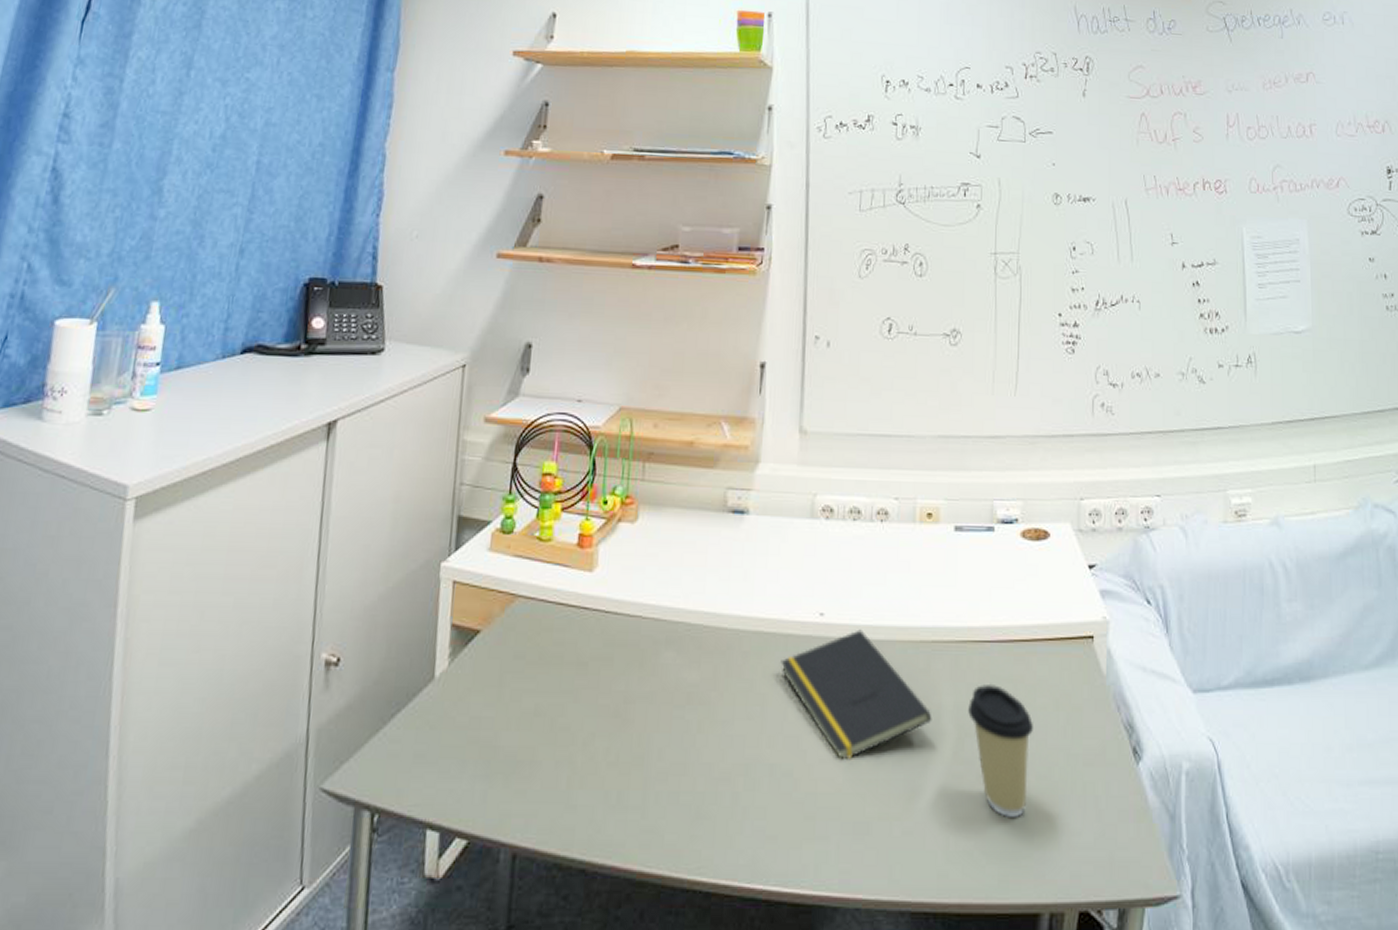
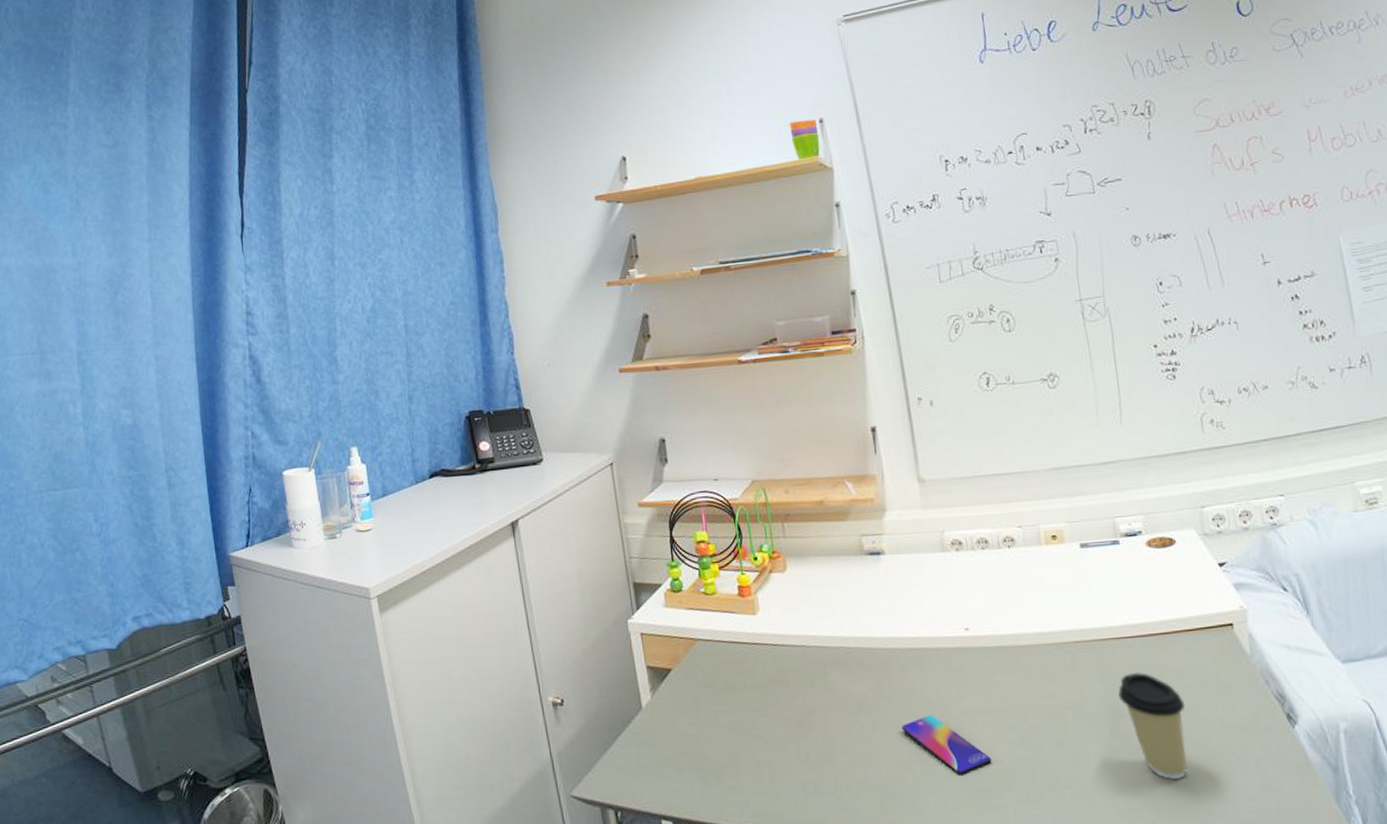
smartphone: none [731,715,823,796] -> present [902,714,992,776]
notepad: present [781,629,932,761] -> none [936,638,1086,744]

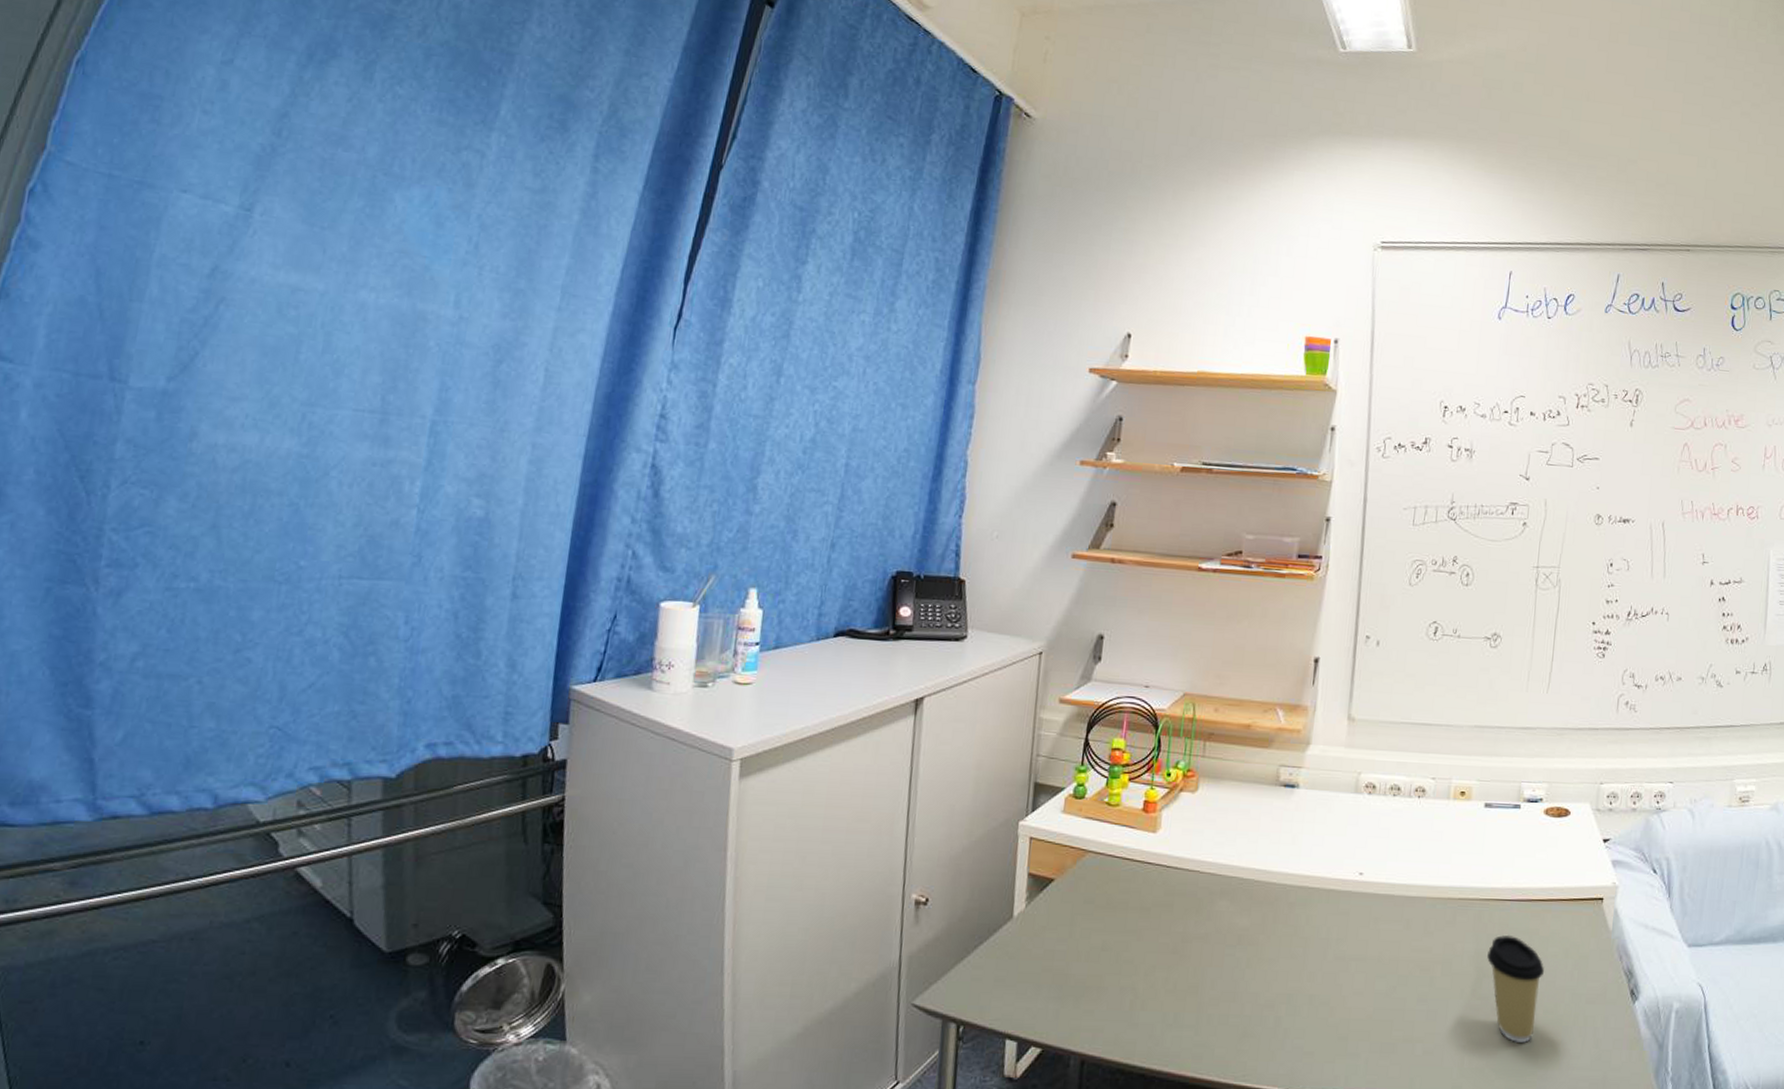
smartphone: present [902,714,992,776] -> none [1276,955,1356,1020]

